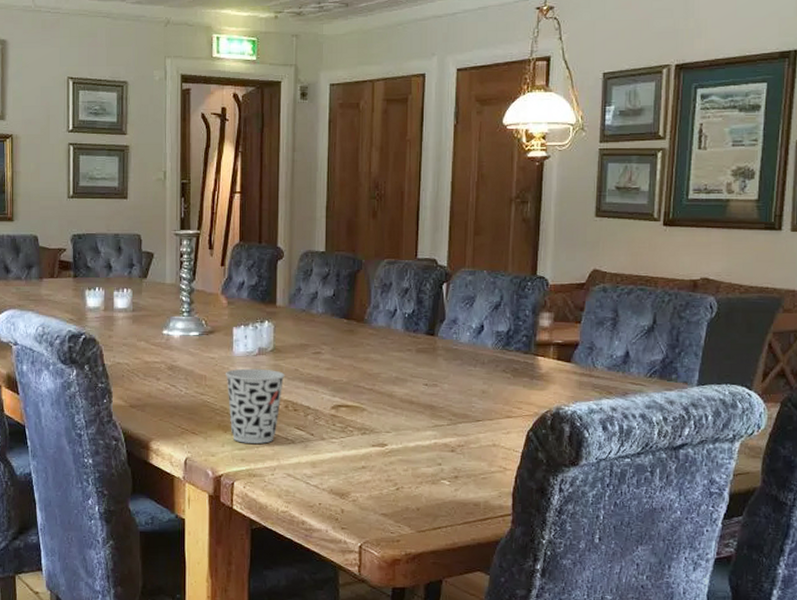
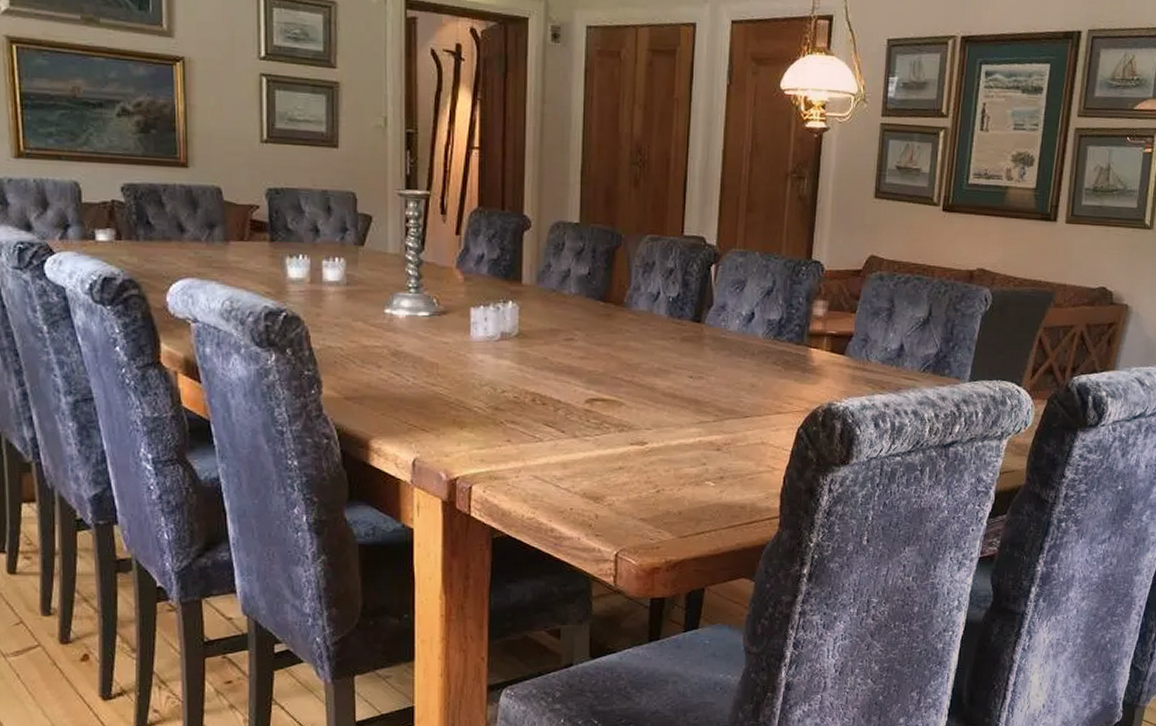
cup: present [226,368,285,444] -> none [462,355,532,442]

